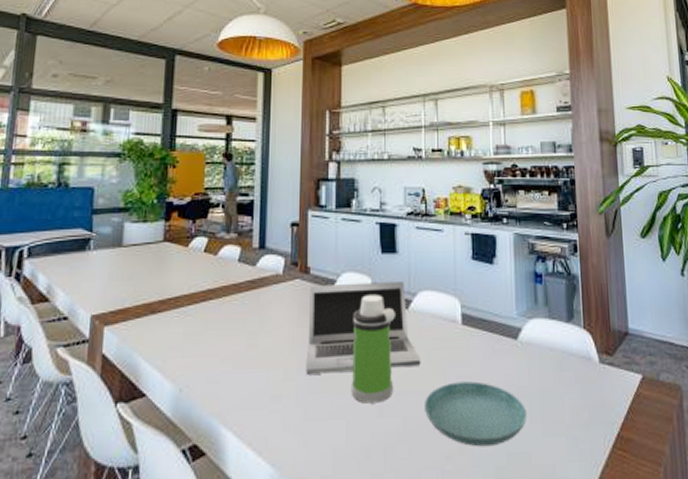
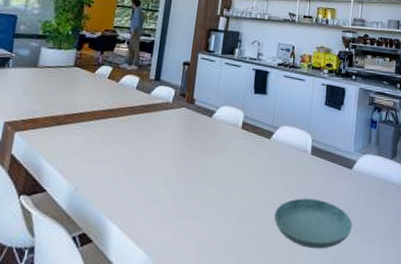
laptop: present [305,282,421,374] -> none [182,113,276,185]
water bottle: present [351,295,395,404] -> none [217,125,260,210]

